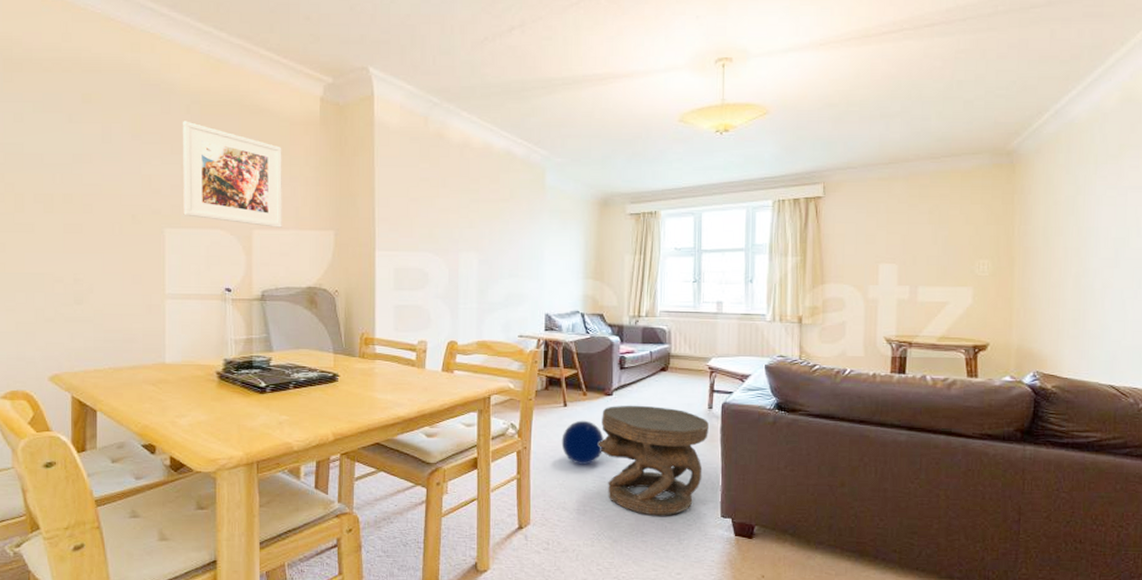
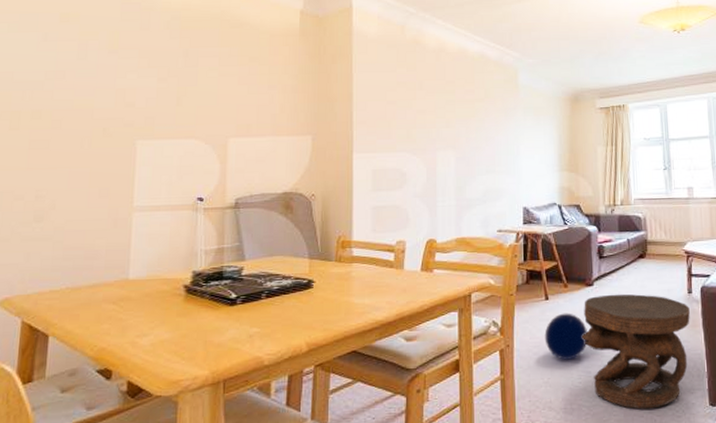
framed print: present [183,121,282,228] -> none [157,36,261,135]

